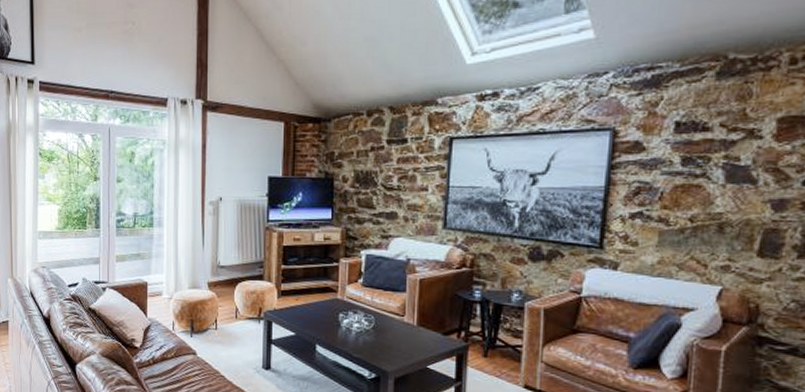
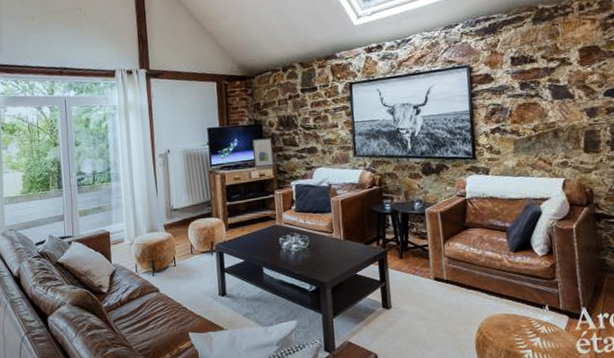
picture frame: none [318,195,344,230] -> present [252,138,274,168]

